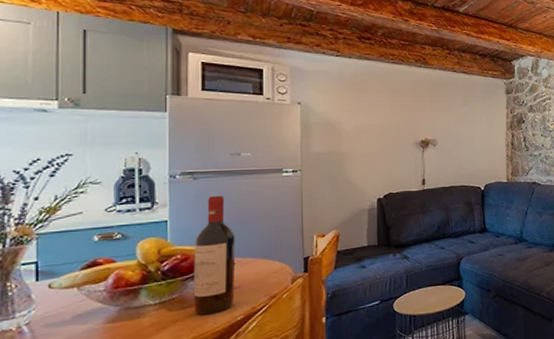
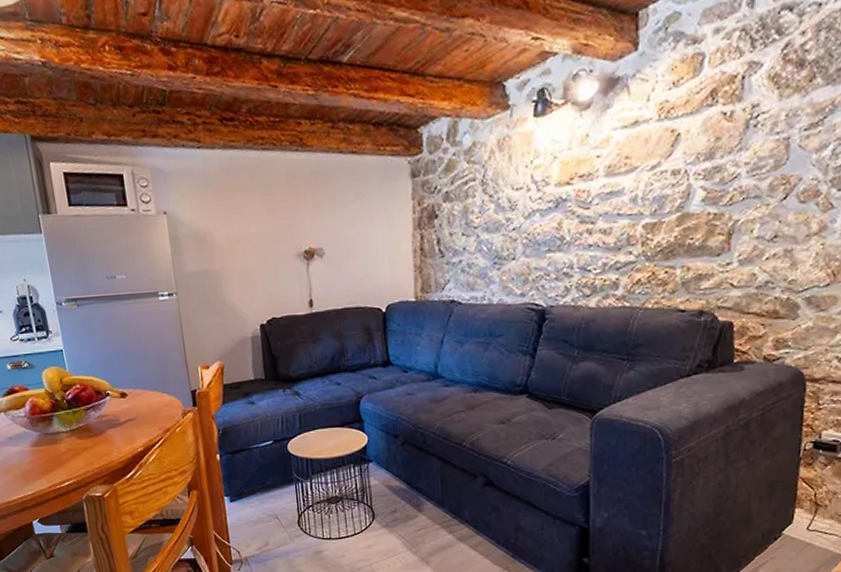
wine bottle: present [194,195,236,315] -> none [89,322,133,445]

